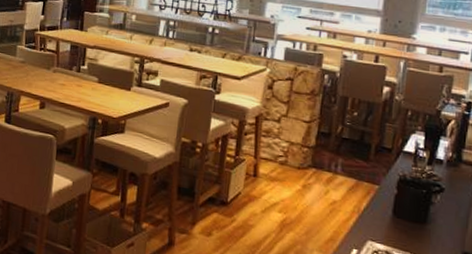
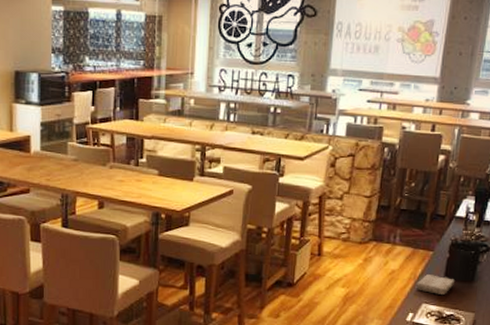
washcloth: none [360,209,404,234] -> present [415,274,455,295]

